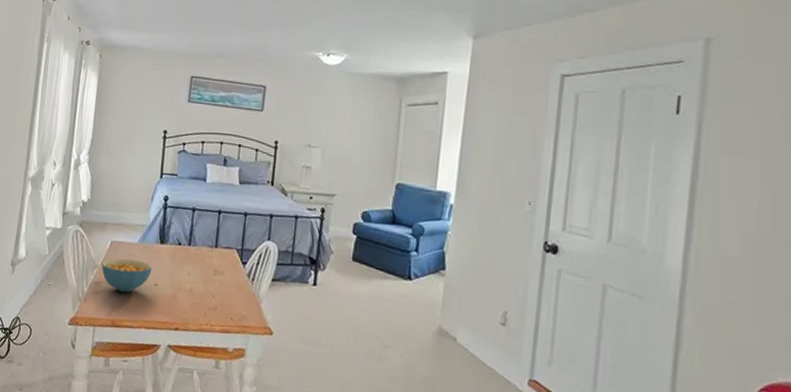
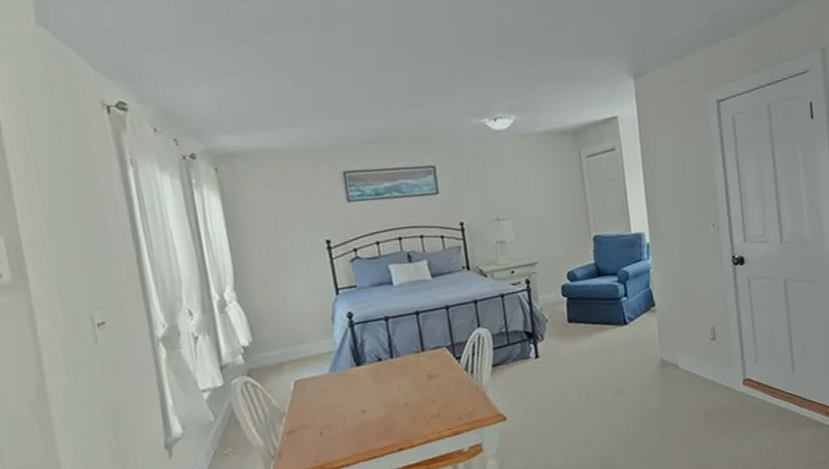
cereal bowl: present [101,258,153,293] -> none [289,391,355,433]

